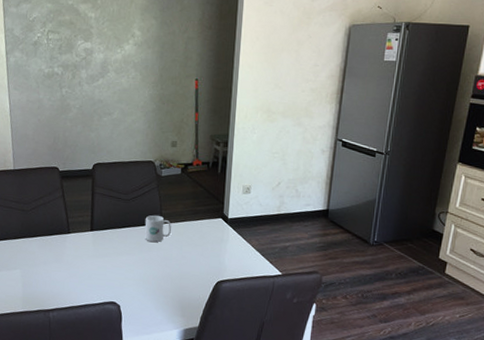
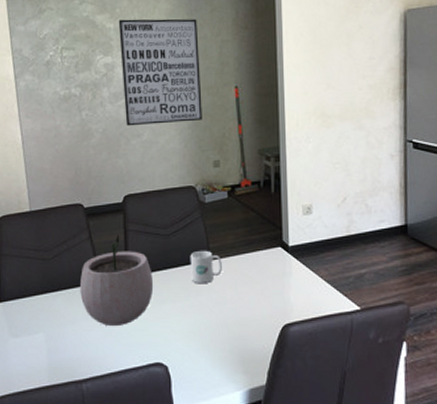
plant pot: none [52,195,114,270] -> present [80,234,154,327]
wall art: none [98,10,168,106] -> present [118,18,202,126]

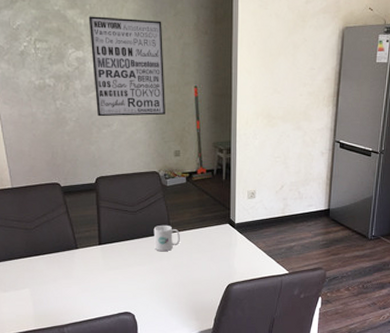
plant pot: present [80,234,154,327] -> none [60,210,123,284]

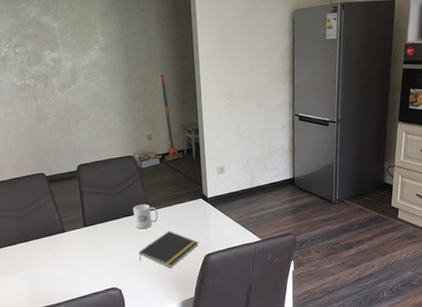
wall art: present [88,16,165,117] -> none [61,19,136,110]
notepad: none [157,256,222,295] -> present [139,231,199,268]

